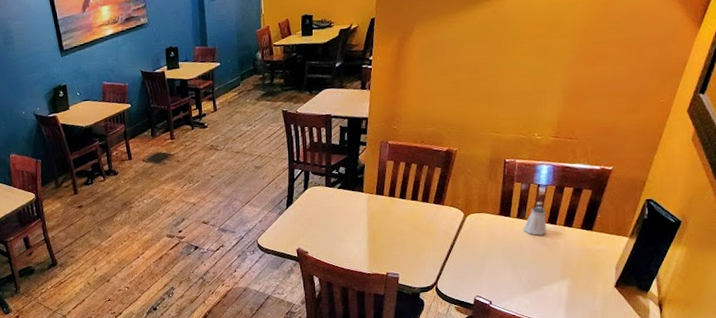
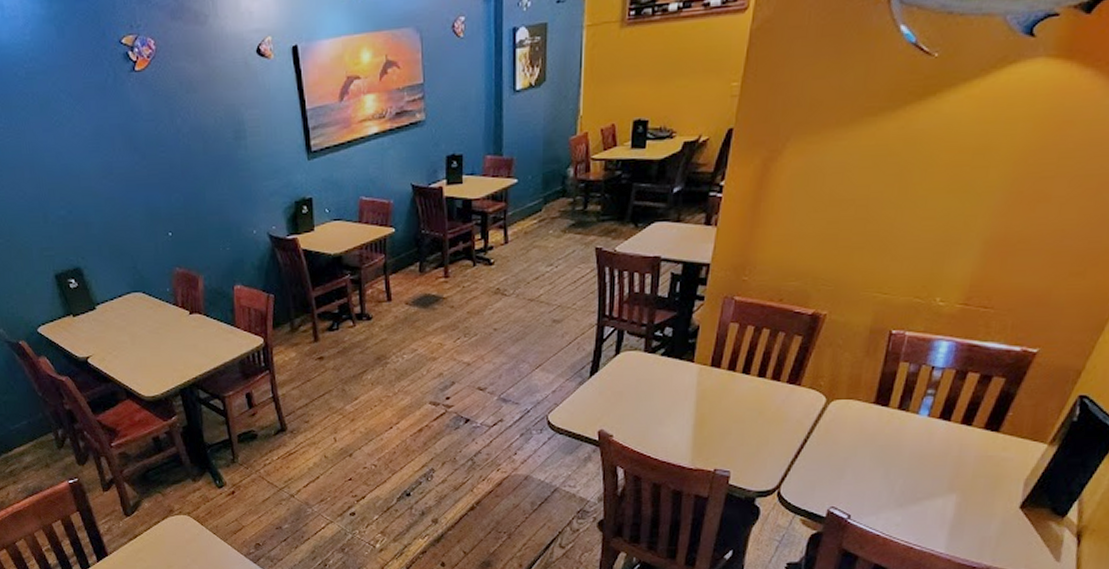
saltshaker: present [523,207,547,236] -> none [904,396,940,434]

